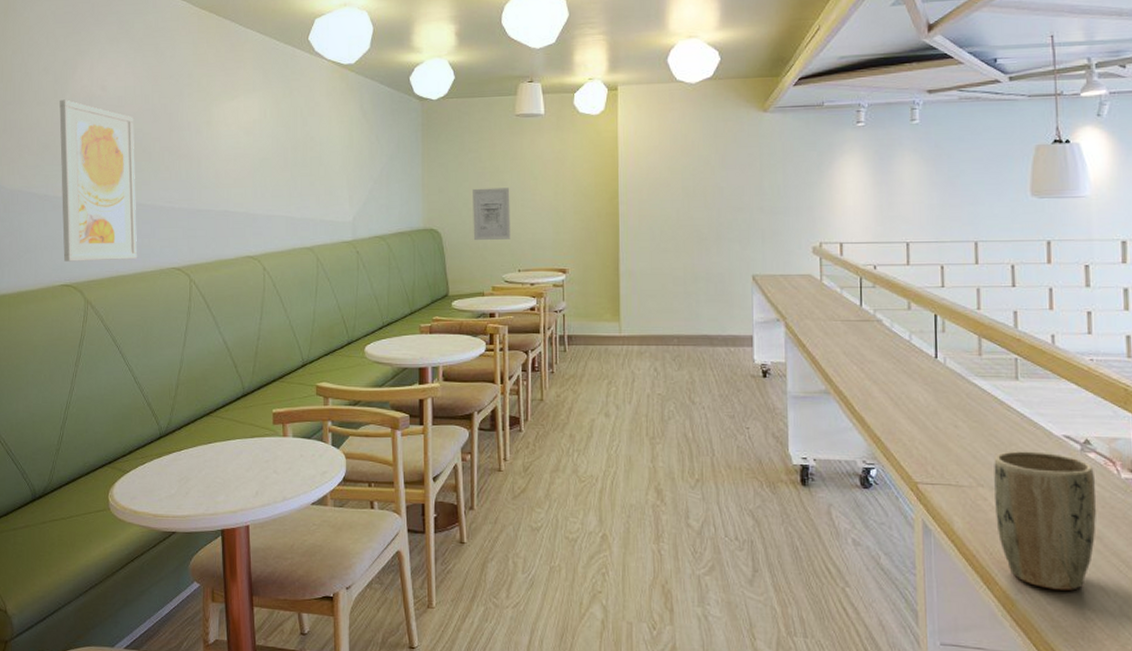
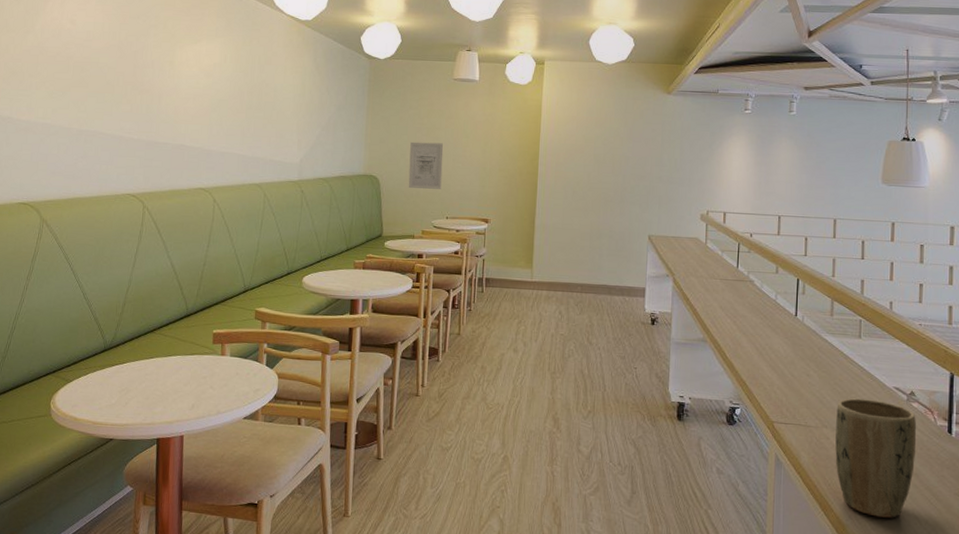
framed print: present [59,99,137,262] -> none [22,29,100,184]

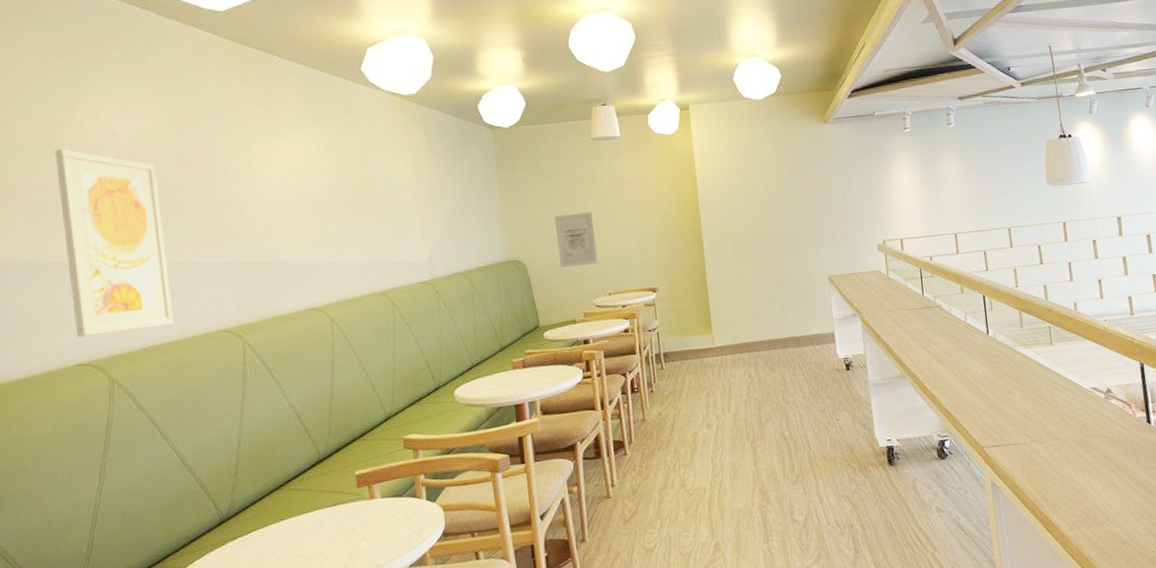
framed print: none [22,29,100,184] -> present [55,149,173,337]
plant pot: present [835,398,917,518] -> none [1041,404,1123,522]

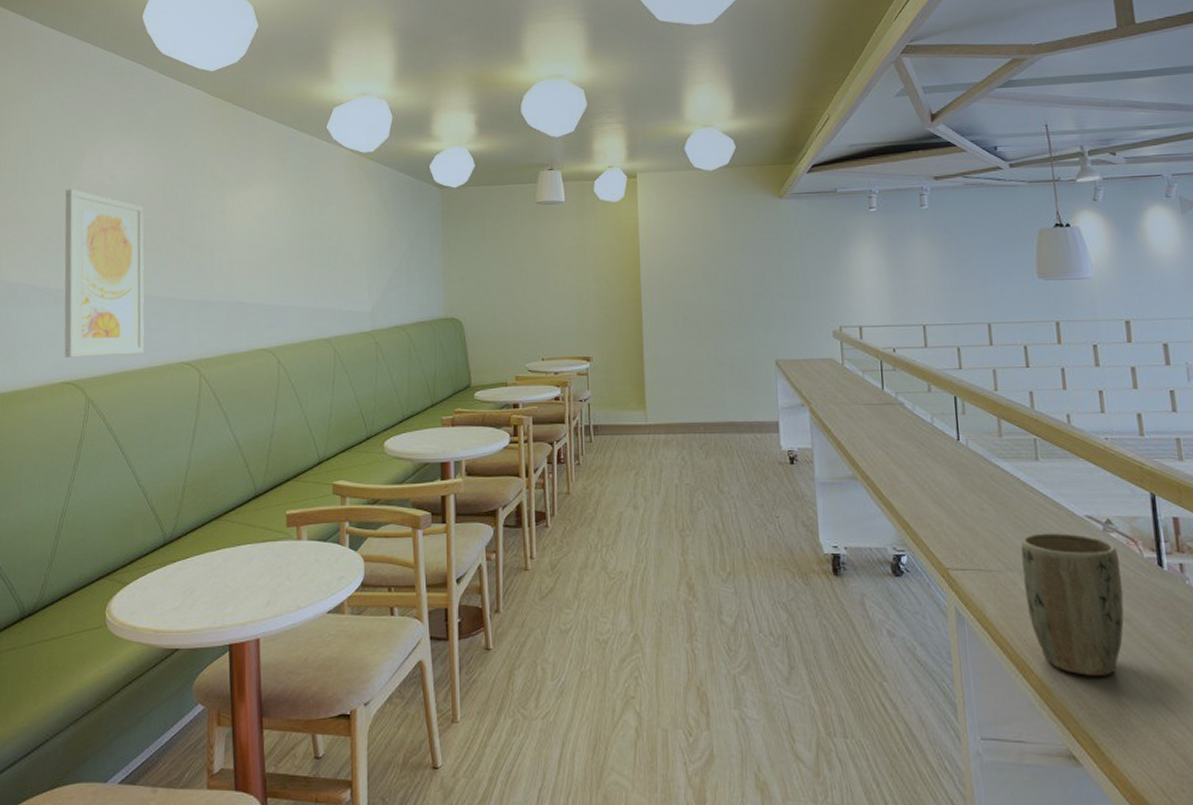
wall art: present [555,212,598,269] -> none [494,275,534,330]
plant pot: none [1041,404,1123,522] -> present [1020,533,1124,676]

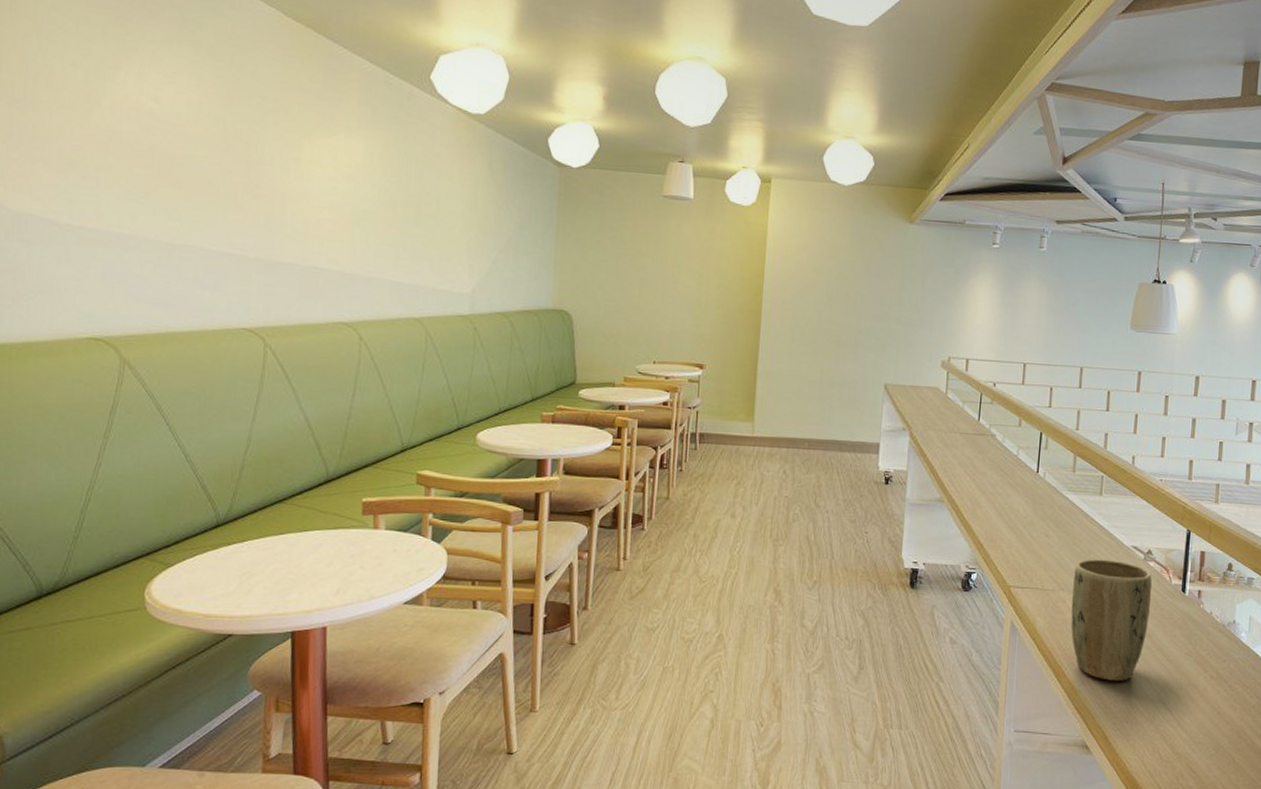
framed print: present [64,189,144,358] -> none [91,106,198,315]

